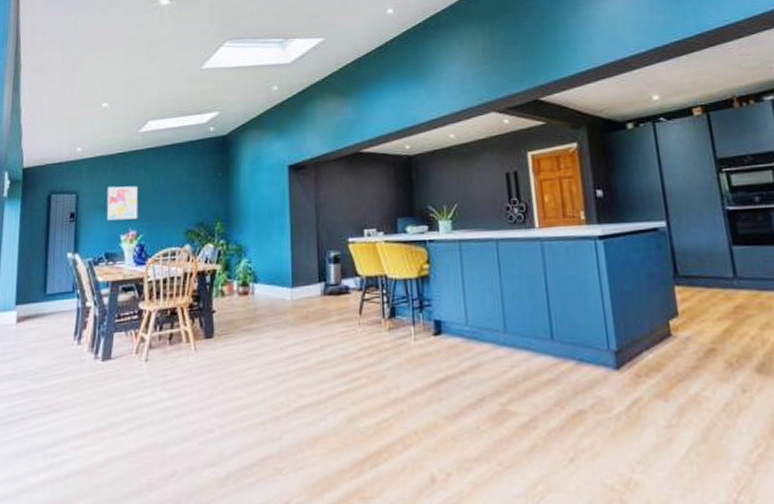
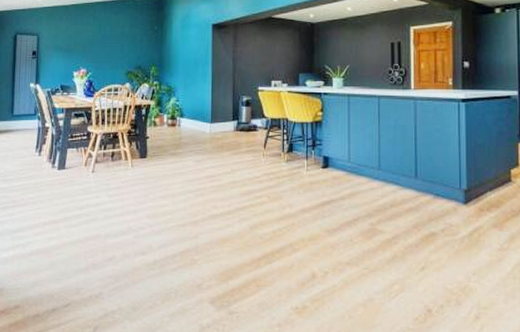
wall art: present [107,186,138,221] -> none [62,31,88,60]

